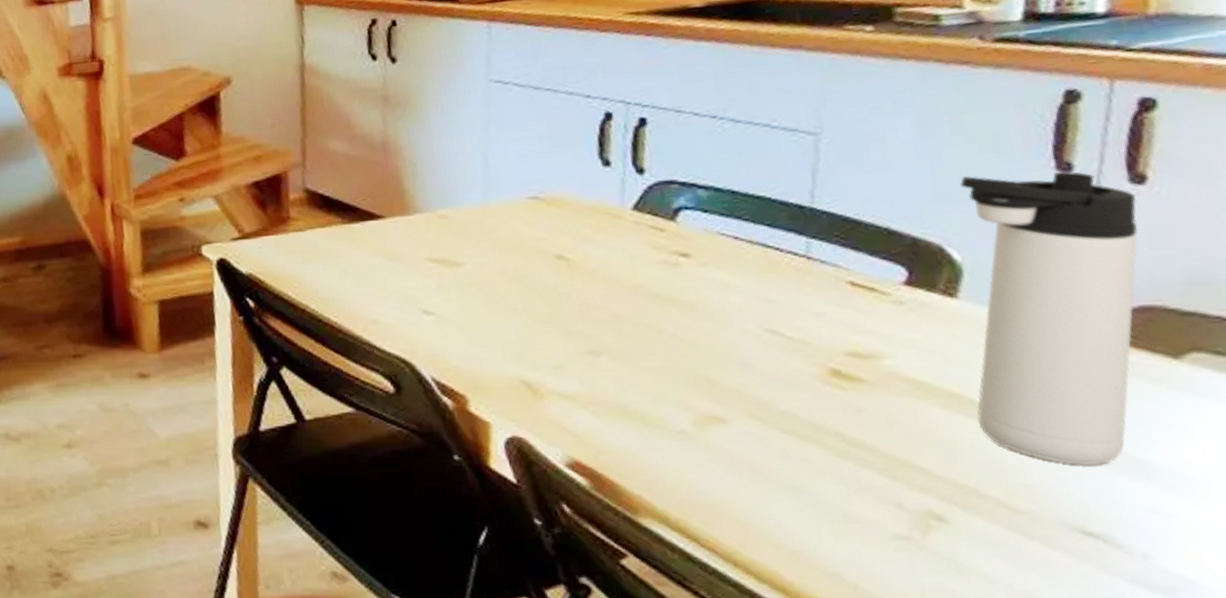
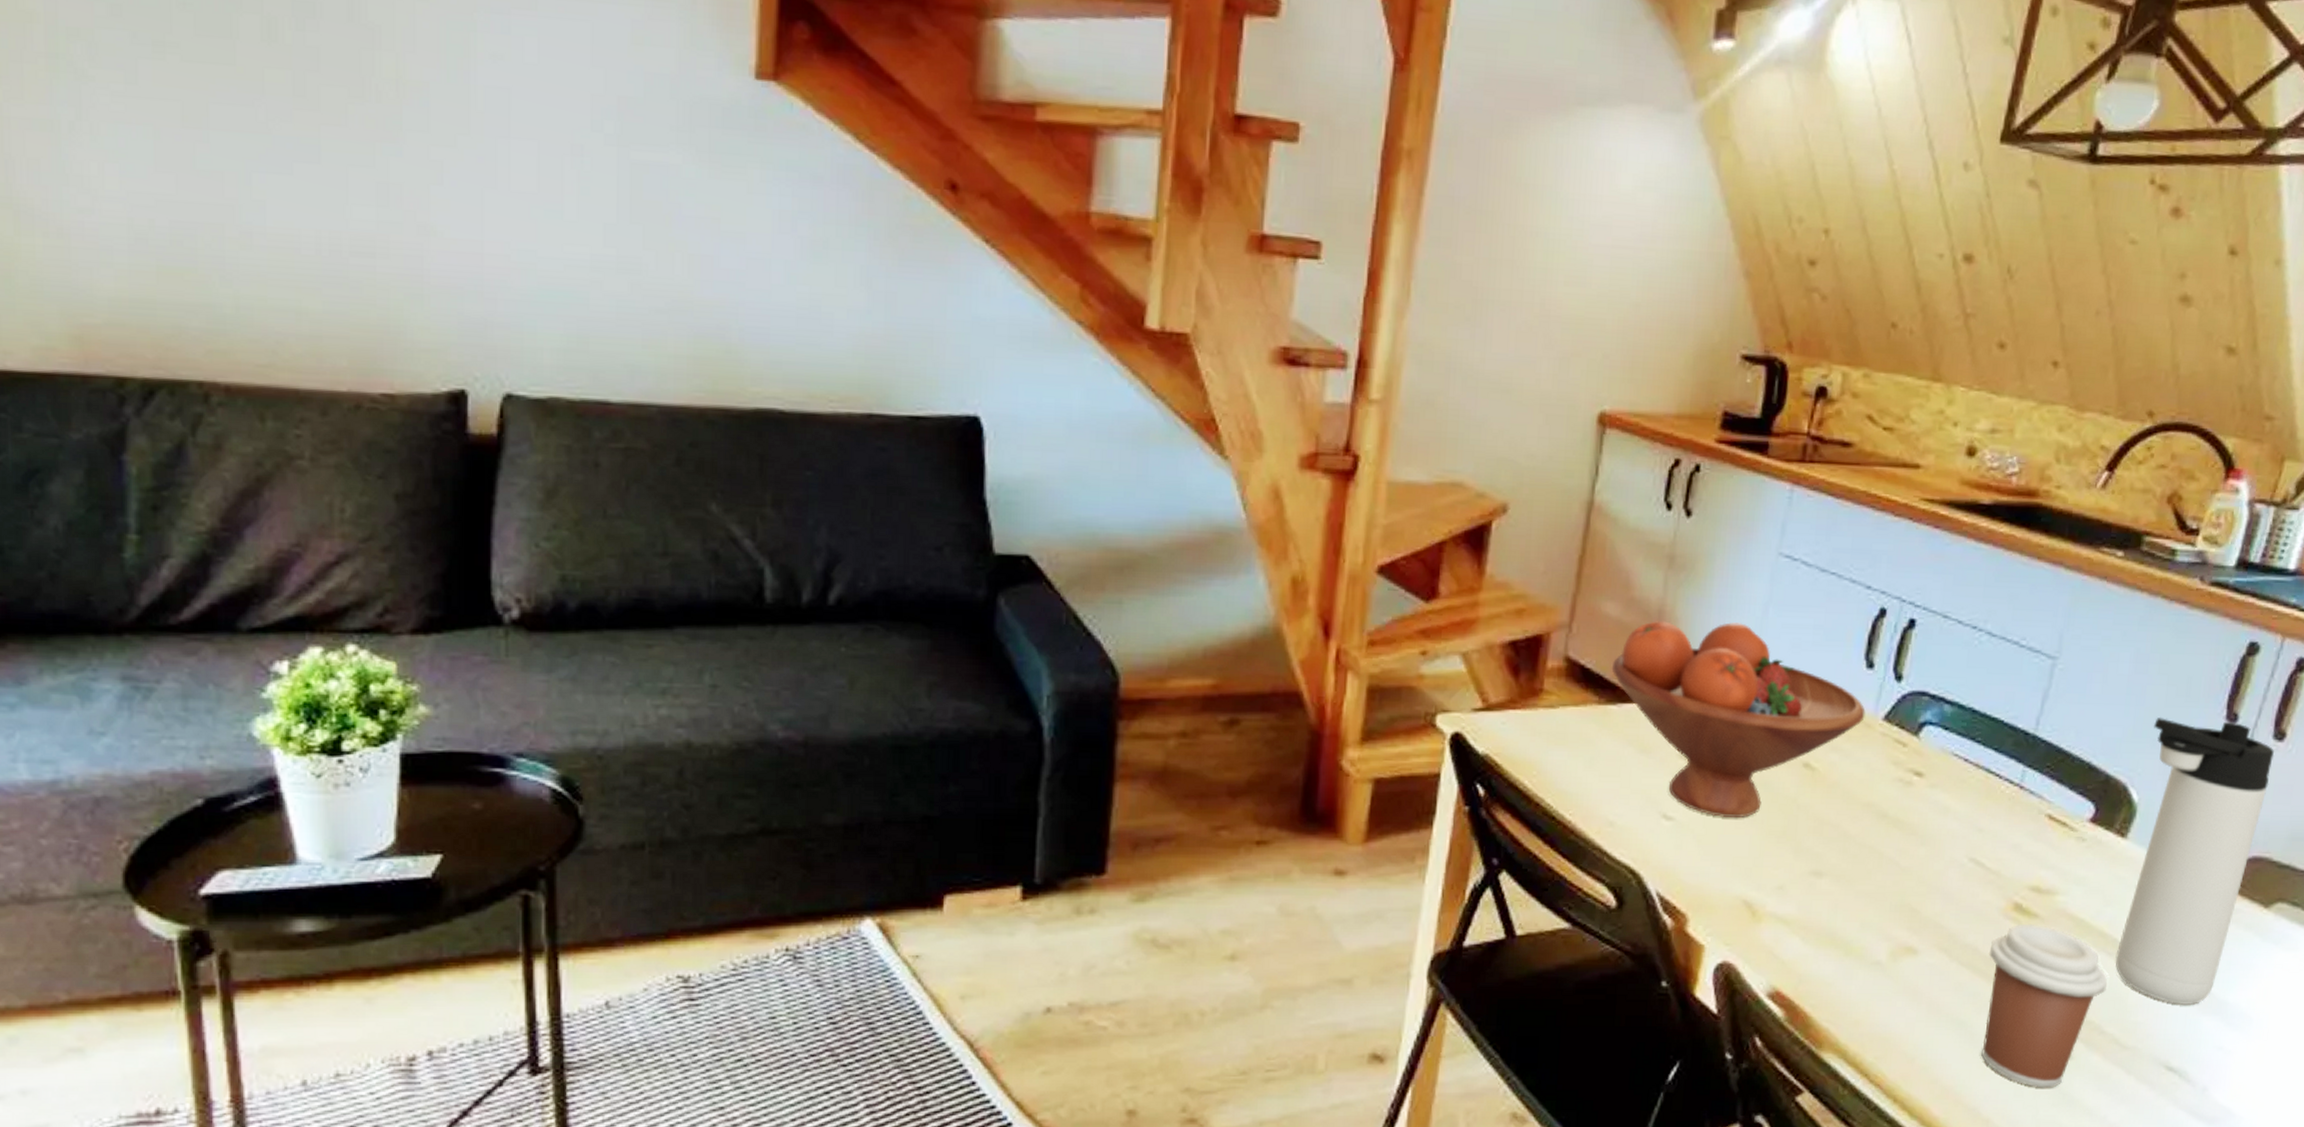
fruit bowl: none [348,142,612,309] -> present [1611,620,1866,819]
coffee cup: none [812,389,975,554] -> present [1981,924,2108,1088]

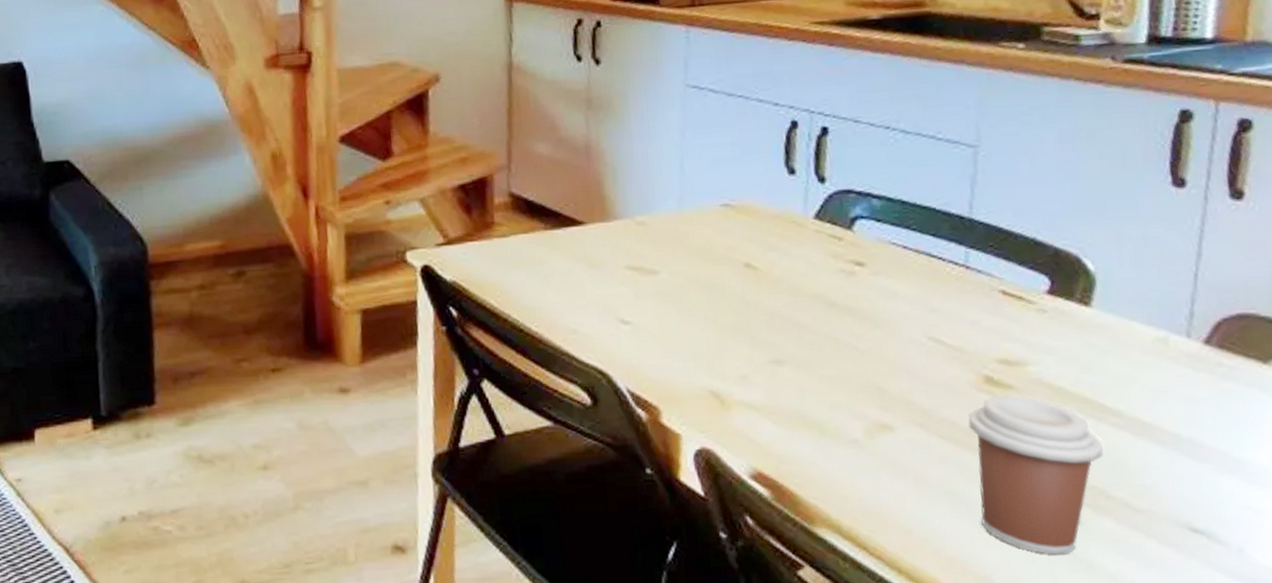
fruit bowl: present [1611,620,1866,819] -> none [551,148,796,318]
thermos bottle: present [2115,716,2275,1006] -> none [1094,186,1237,466]

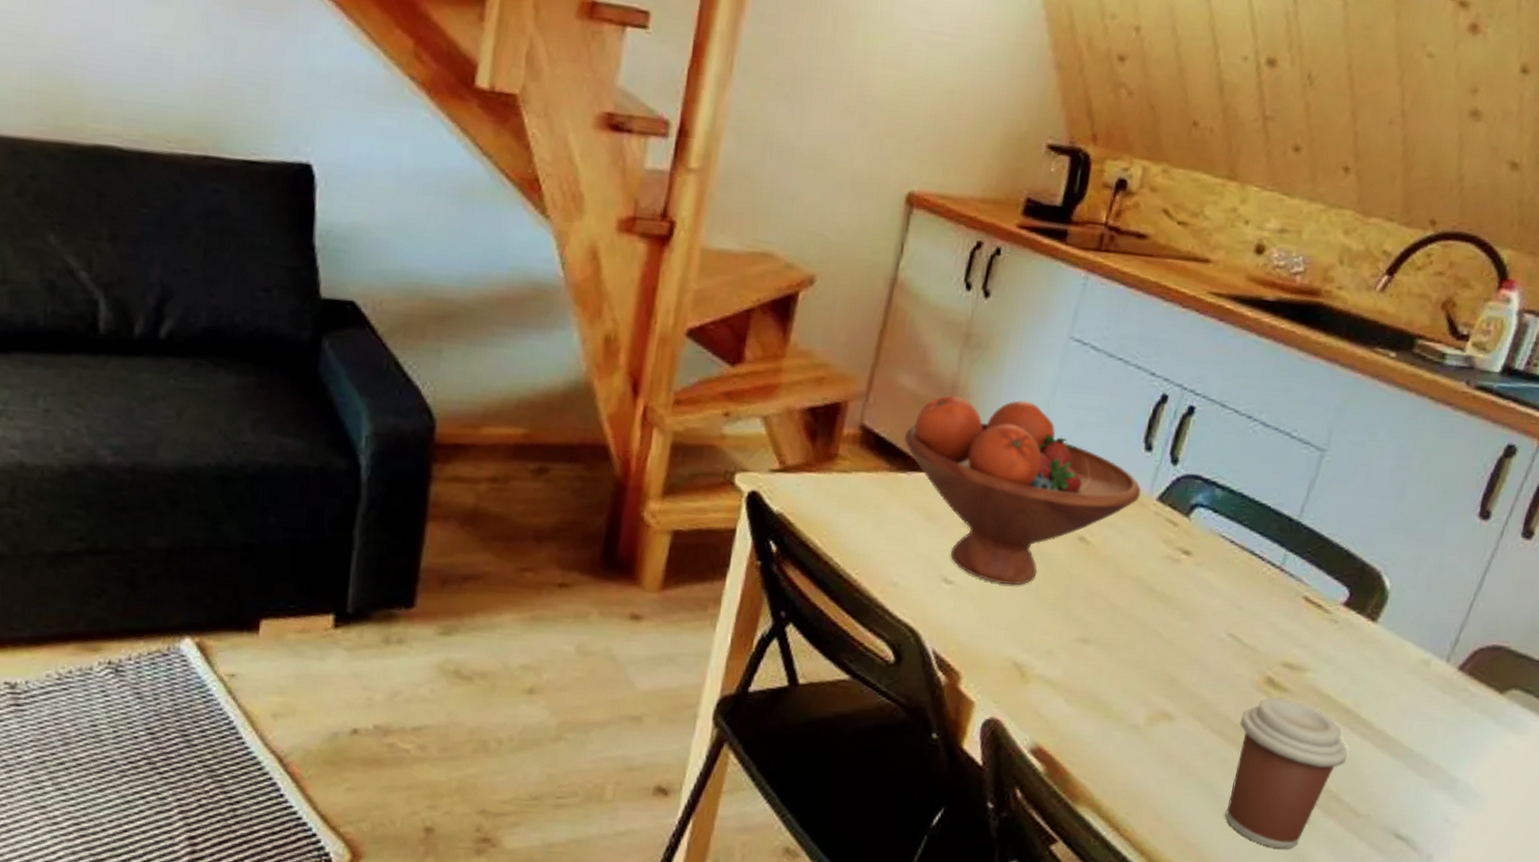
fruit bowl: none [551,148,796,318] -> present [904,394,1141,586]

